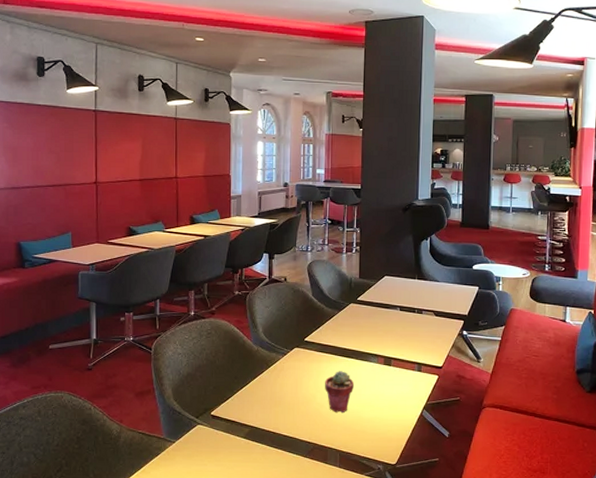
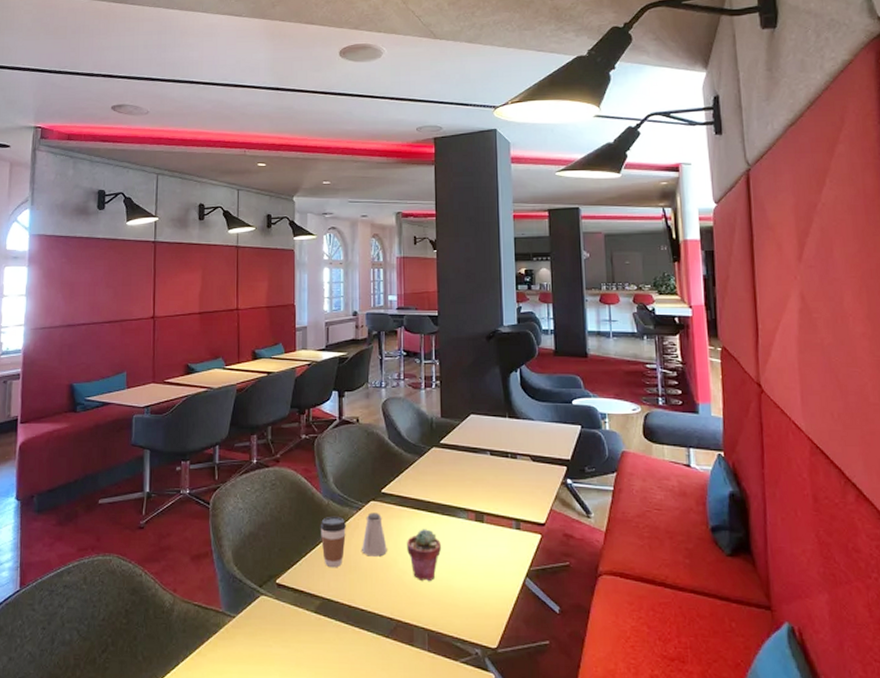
coffee cup: none [250,360,274,402] -> present [320,516,347,568]
saltshaker: none [286,357,308,393] -> present [362,512,387,557]

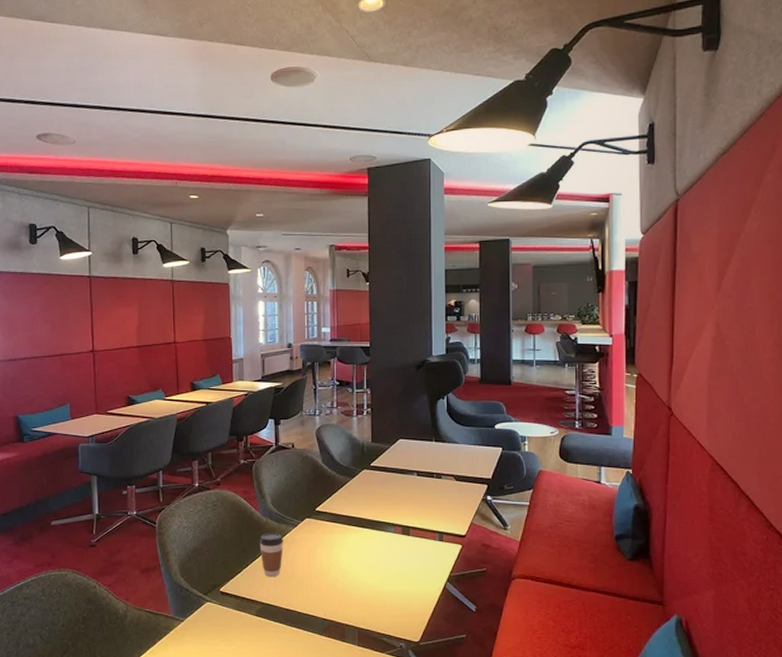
saltshaker: present [362,512,387,557] -> none [298,529,321,567]
potted succulent: present [407,529,442,581] -> none [339,542,371,587]

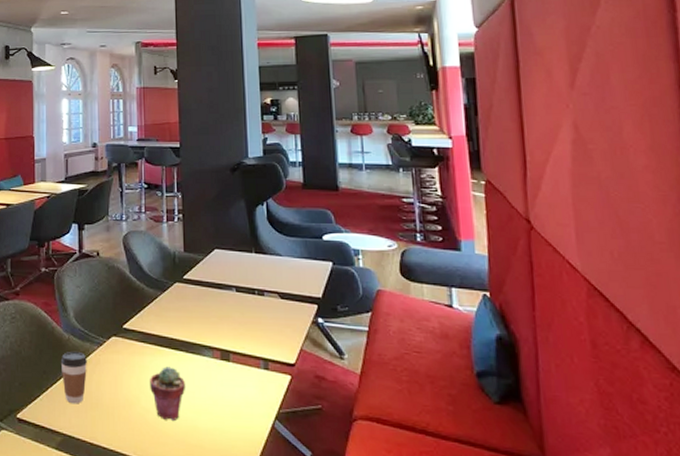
potted succulent: none [339,542,371,587] -> present [150,366,186,420]

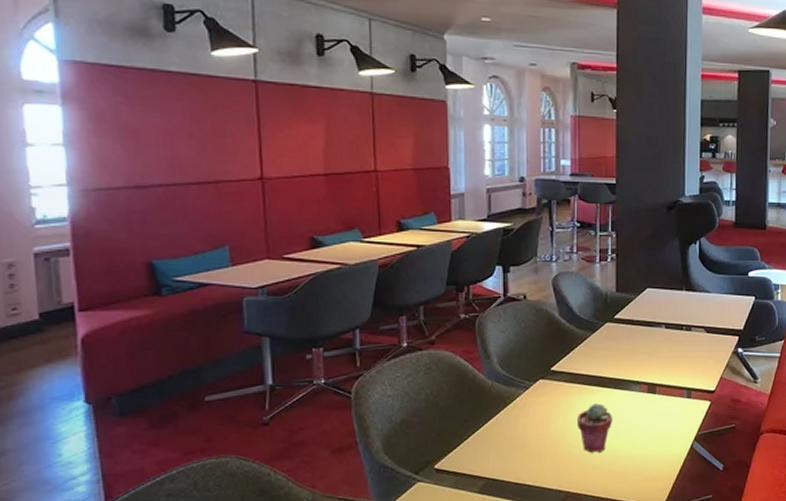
coffee cup: present [60,351,88,404] -> none [483,397,513,449]

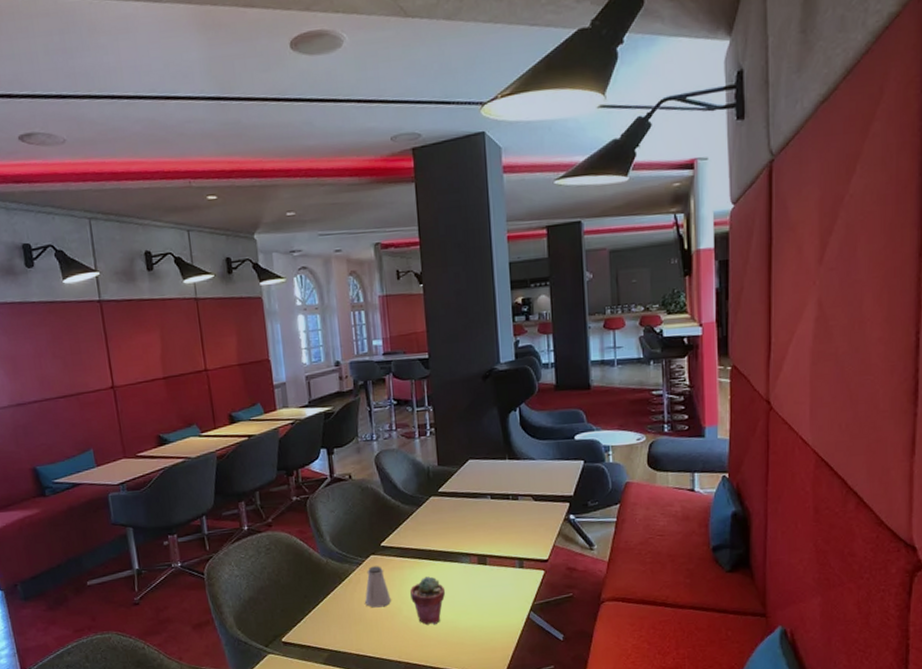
saltshaker: none [529,391,556,434] -> present [365,566,391,608]

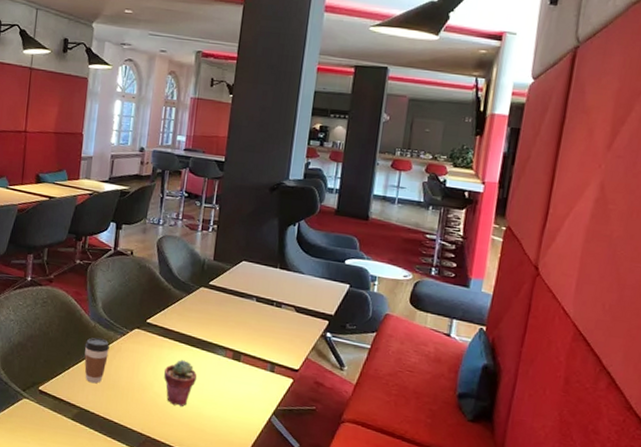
coffee cup: none [320,573,349,622] -> present [84,337,111,384]
saltshaker: present [365,566,391,608] -> none [121,339,146,379]

